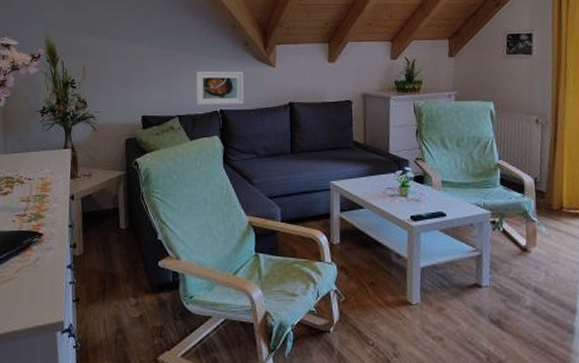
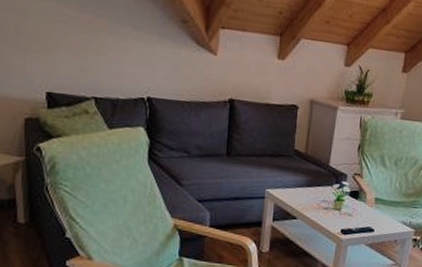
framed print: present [196,71,243,105] -> none [118,46,178,94]

